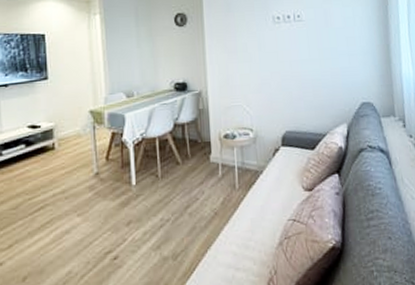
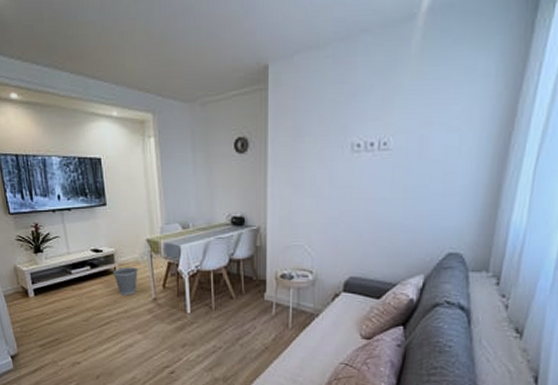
wastebasket: none [51,141,79,174] -> present [113,267,138,296]

